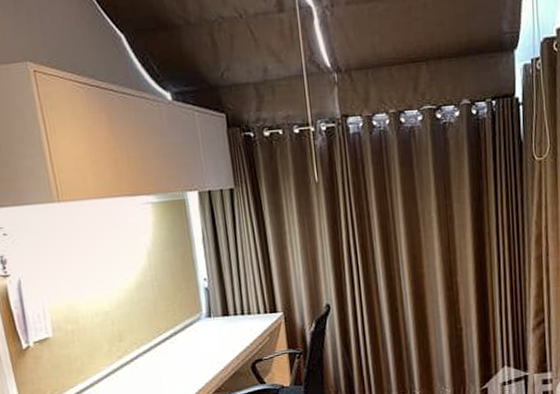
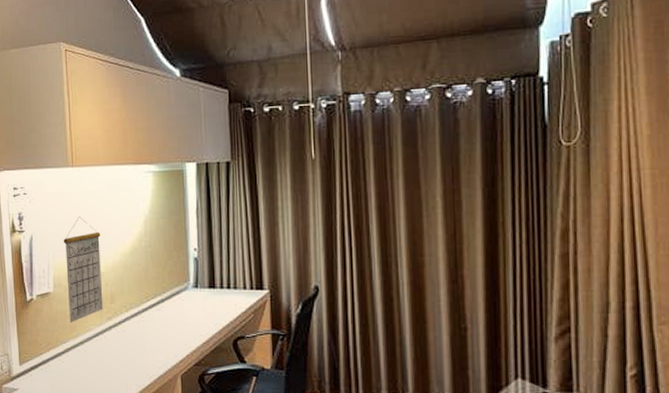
calendar: none [57,255,112,366] -> present [63,217,103,322]

